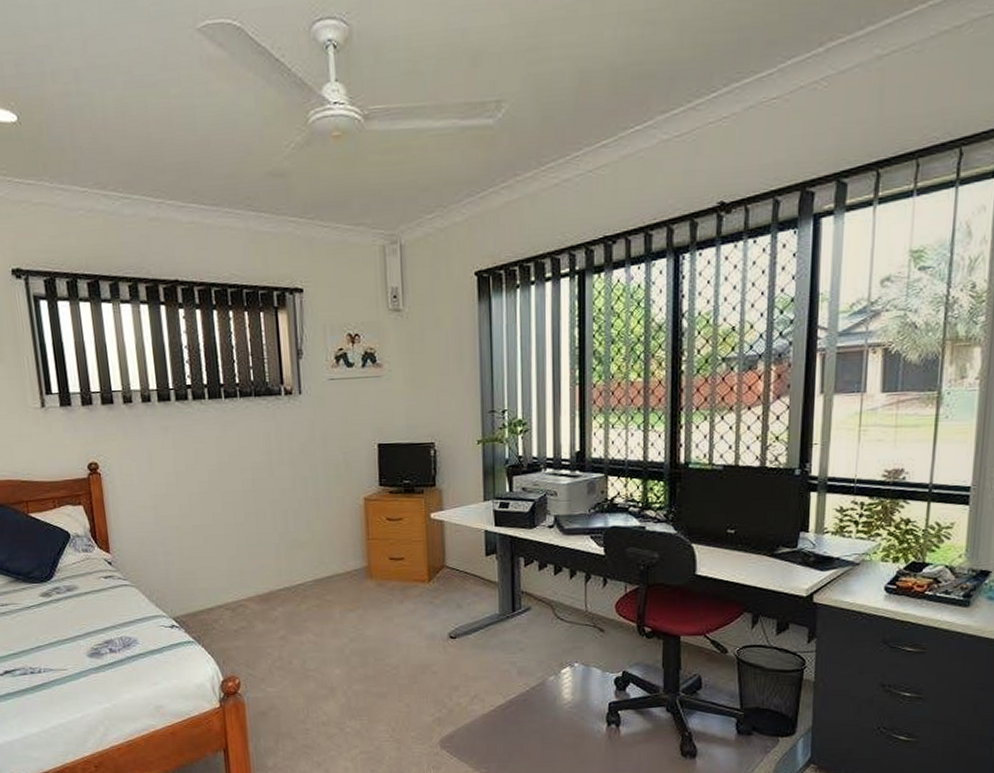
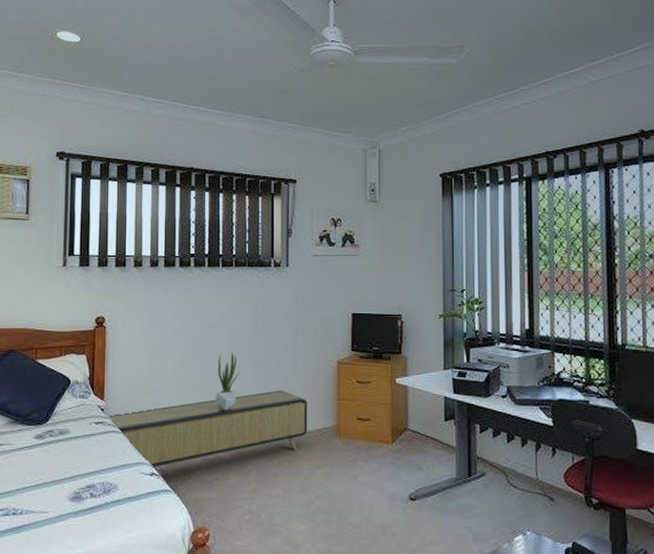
storage bench: none [117,532,336,620] -> present [109,390,308,468]
potted plant: none [231,494,256,558] -> present [215,352,239,411]

